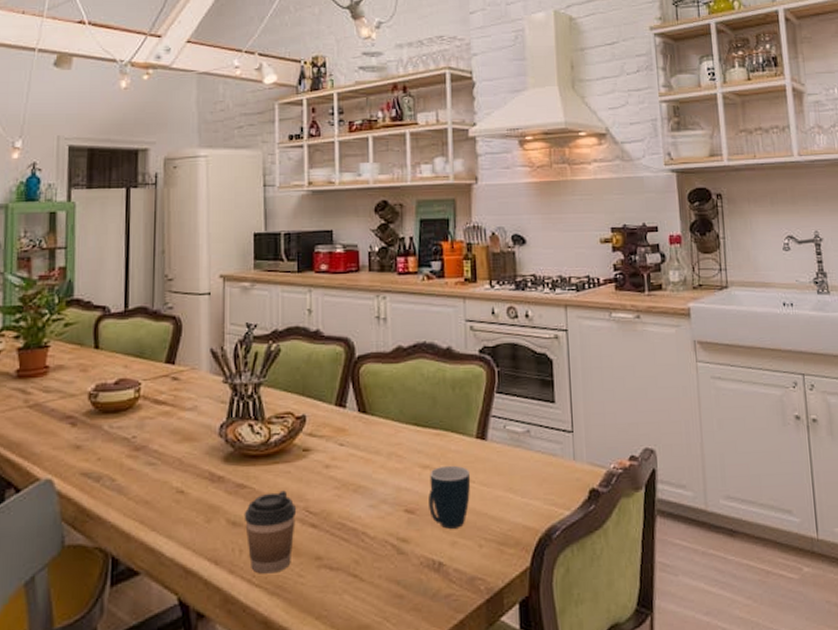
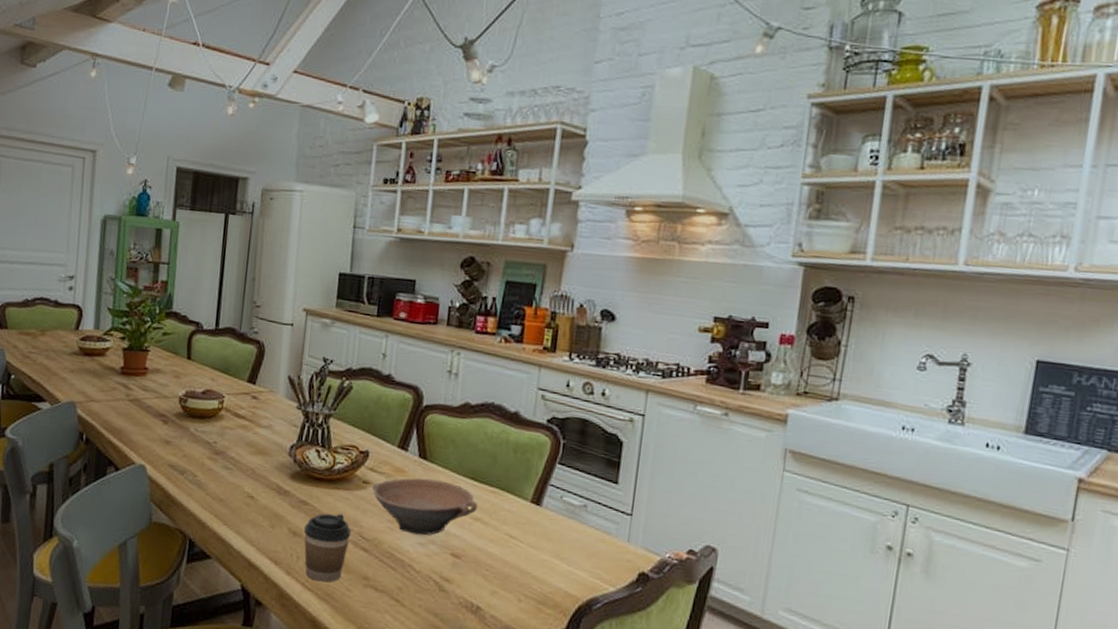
bowl: none [314,432,425,497] -> present [372,477,478,535]
mug: present [429,465,471,529] -> none [474,521,520,580]

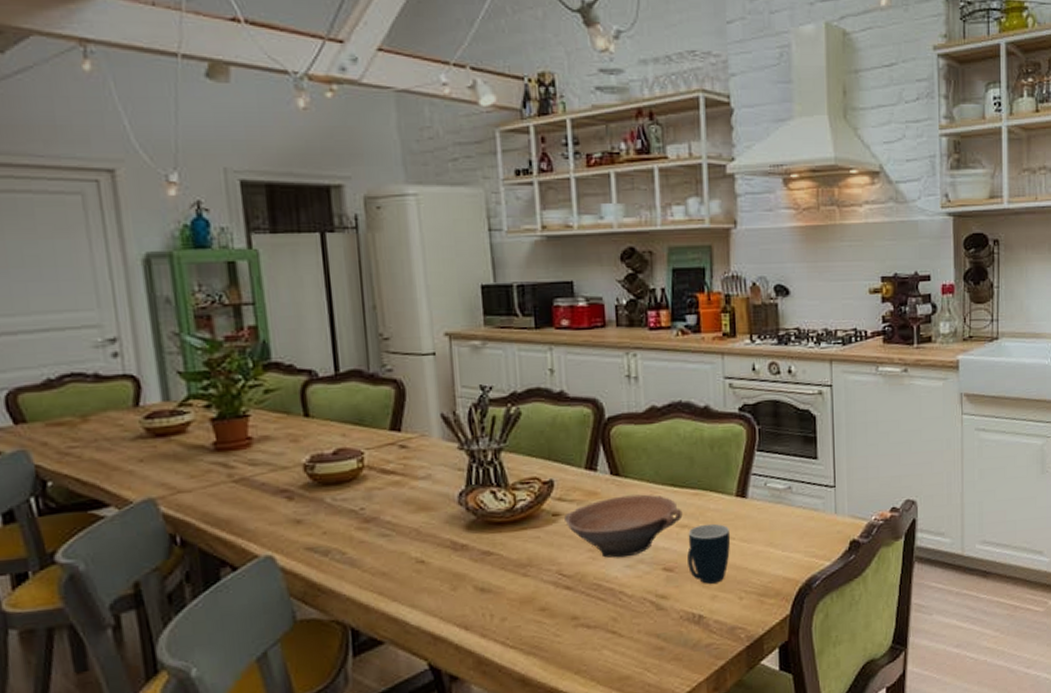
coffee cup: present [303,513,352,582] -> none [492,555,549,636]
mug: none [474,521,520,580] -> present [687,523,731,584]

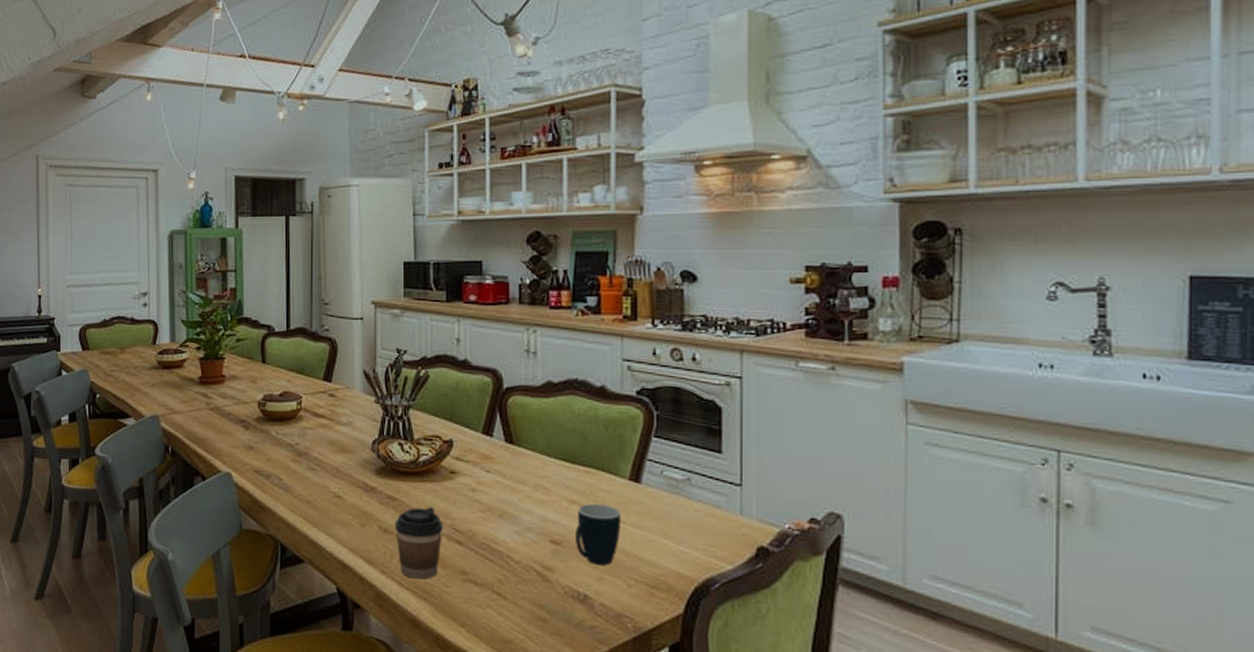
coffee cup: none [492,555,549,636] -> present [394,507,444,580]
bowl: present [565,494,683,558] -> none [461,463,573,523]

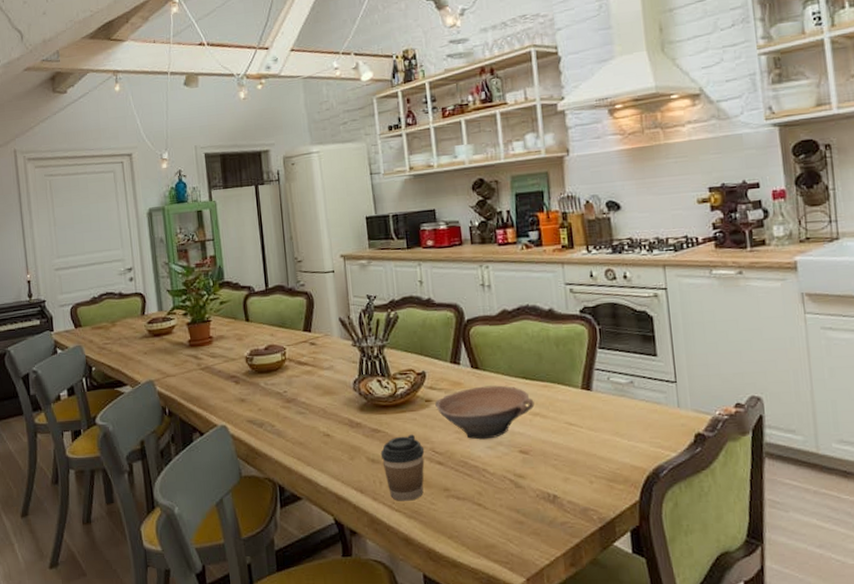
bowl: none [461,463,573,523] -> present [435,385,535,440]
mug: present [576,503,622,565] -> none [540,413,579,467]

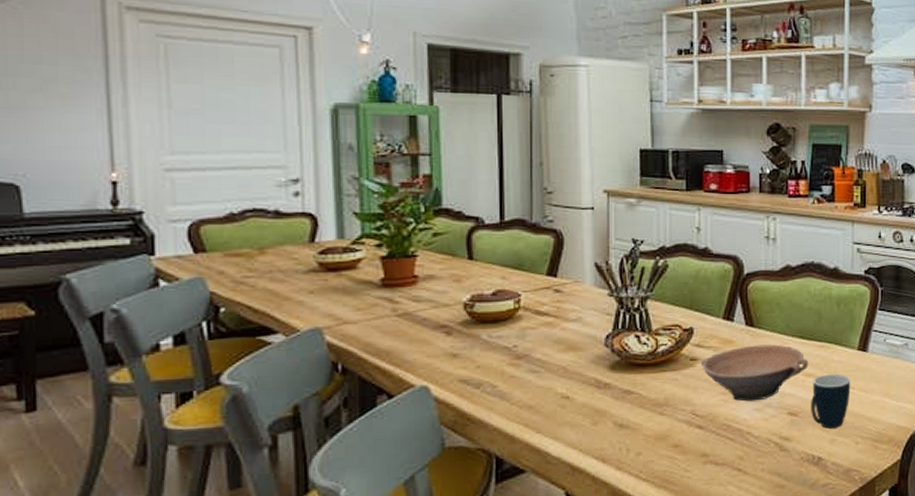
coffee cup: present [380,434,425,501] -> none [631,396,684,470]
mug: none [540,413,579,467] -> present [811,373,851,429]

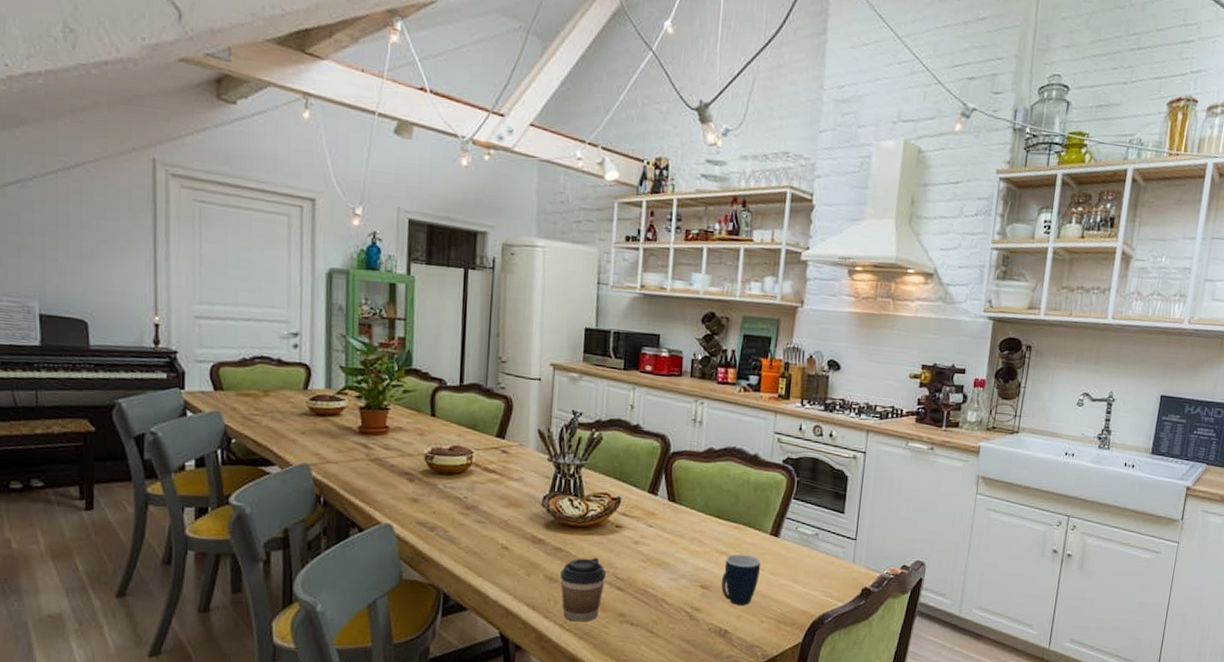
coffee cup: none [631,396,684,470] -> present [560,557,607,622]
bowl: present [701,344,809,402] -> none [625,519,723,571]

